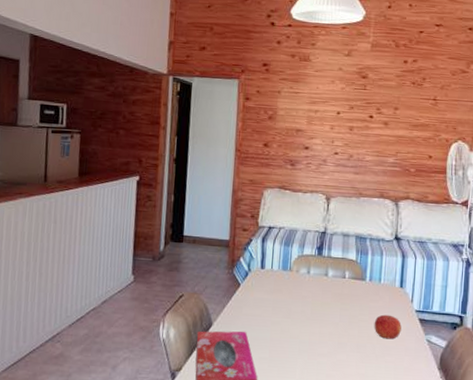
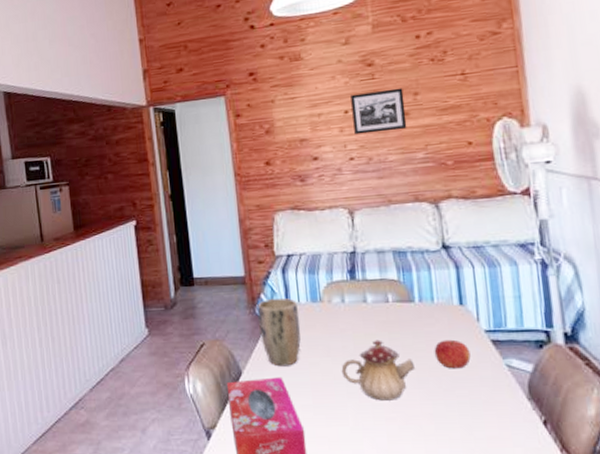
plant pot: none [234,262,271,323] -> present [257,298,301,367]
teapot: none [297,308,358,360] -> present [341,340,416,401]
picture frame: none [342,99,387,137] -> present [350,87,407,135]

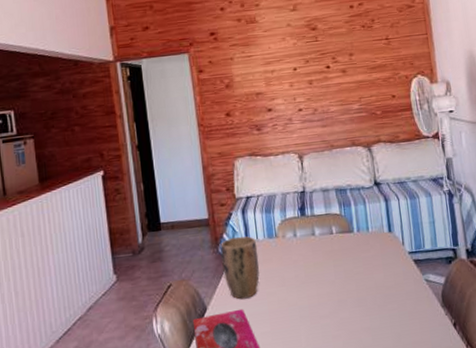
teapot: present [341,340,416,401] -> none [294,267,356,321]
picture frame: present [350,87,407,135] -> none [298,49,345,89]
fruit: present [434,339,471,369] -> none [370,262,398,287]

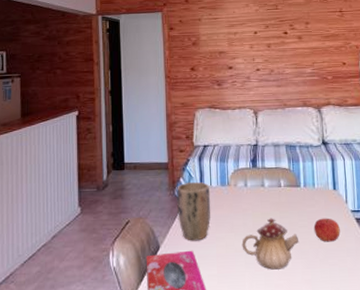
teapot: none [294,267,356,321] -> present [242,218,300,270]
fruit: none [370,262,398,287] -> present [313,218,340,242]

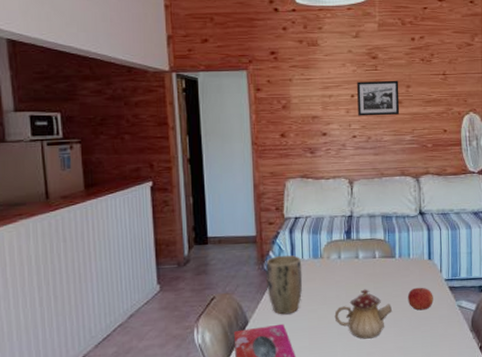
picture frame: none [259,18,300,51] -> present [357,80,400,116]

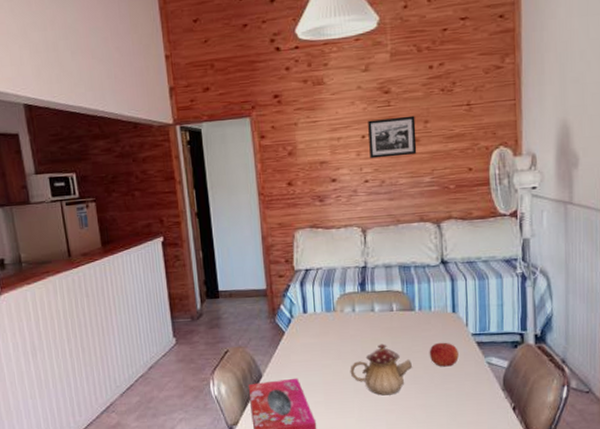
plant pot: present [266,255,303,315] -> none [277,308,316,369]

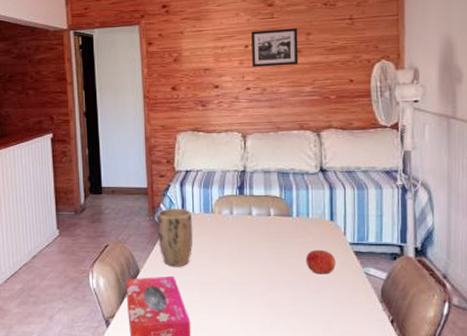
plant pot: none [277,308,316,369] -> present [157,208,193,267]
teapot: present [350,343,413,396] -> none [226,247,289,299]

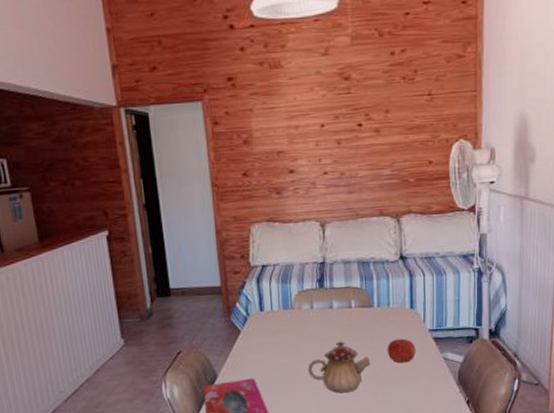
plant pot: present [157,208,193,267] -> none [233,306,273,369]
teapot: none [226,247,289,299] -> present [307,341,371,393]
picture frame: present [251,27,299,67] -> none [327,104,377,149]

